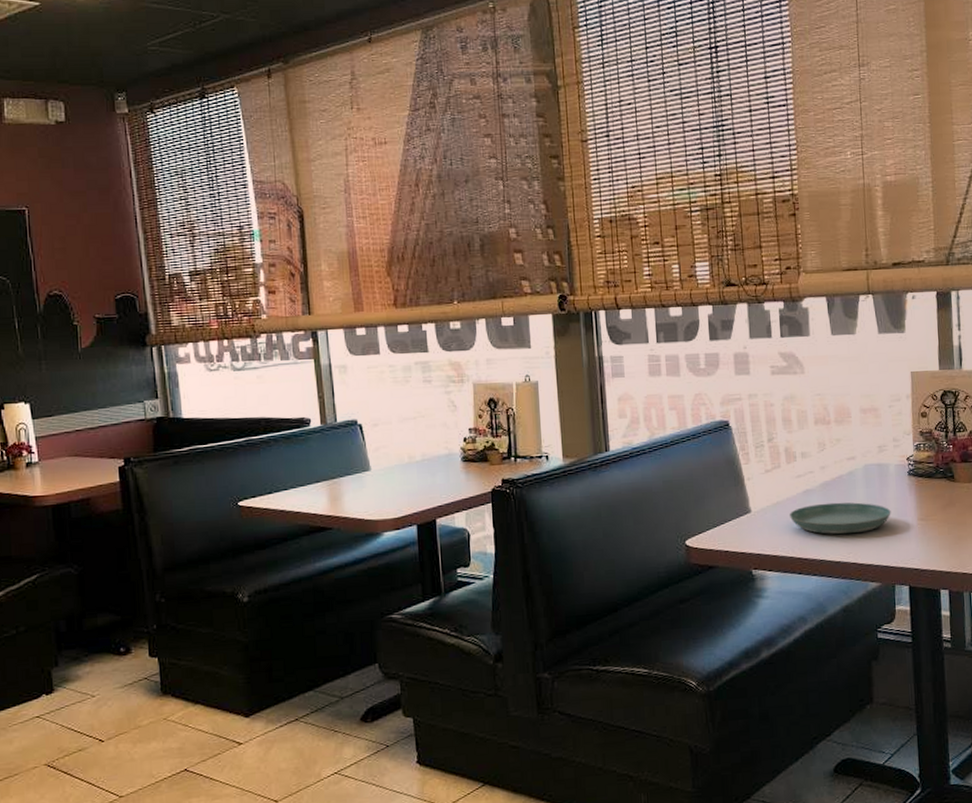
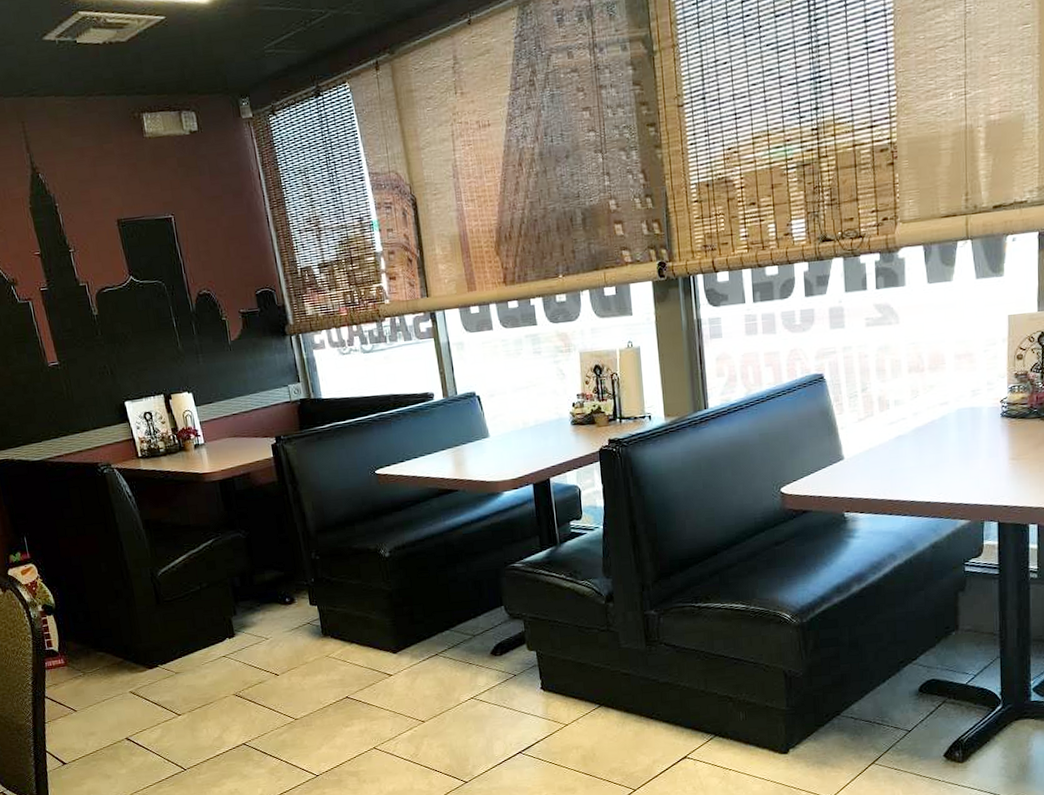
saucer: present [790,502,891,535] -> none [882,445,983,477]

